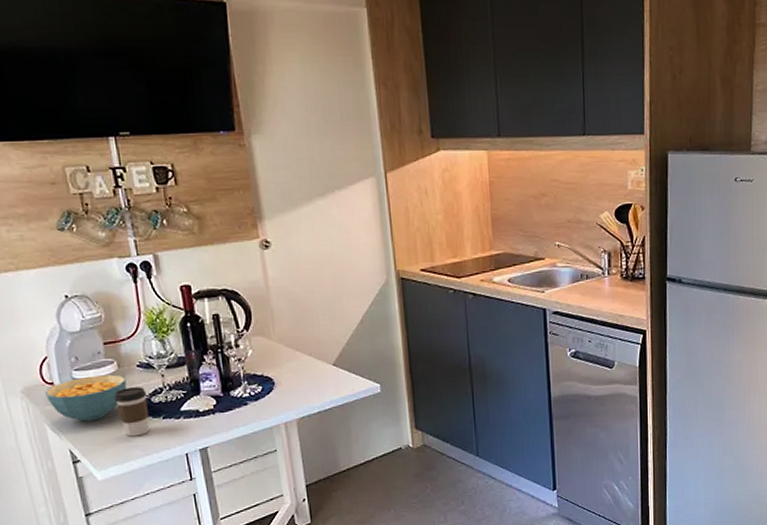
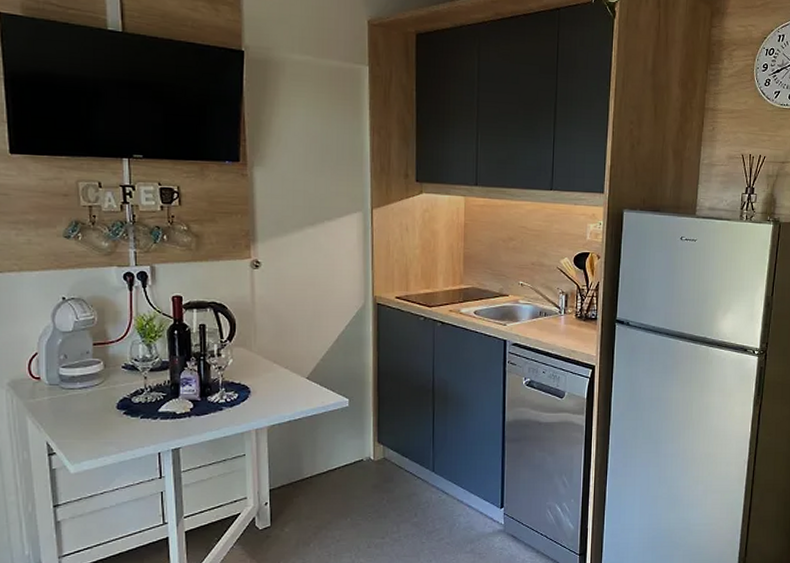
cereal bowl: present [45,374,127,422] -> none [31,373,110,416]
coffee cup: present [114,387,150,437] -> none [97,387,129,433]

